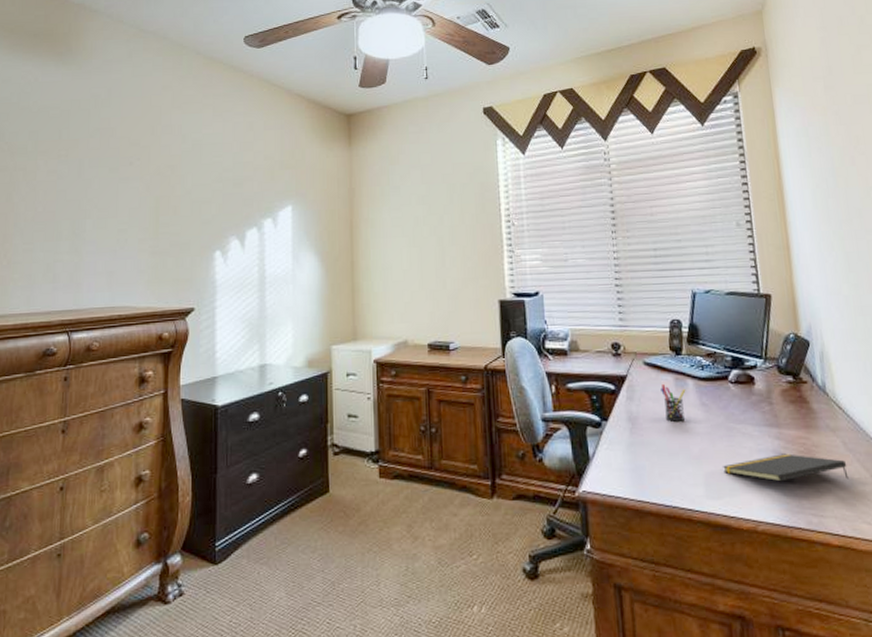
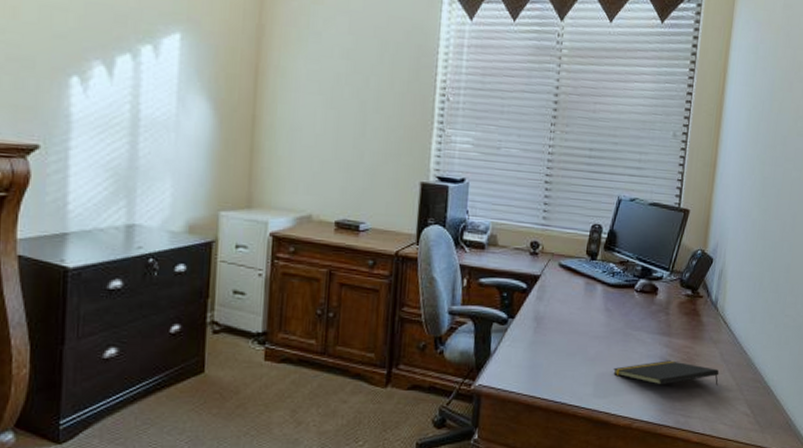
pen holder: present [661,385,686,422] -> none [570,287,594,324]

